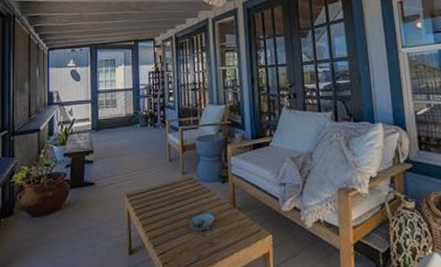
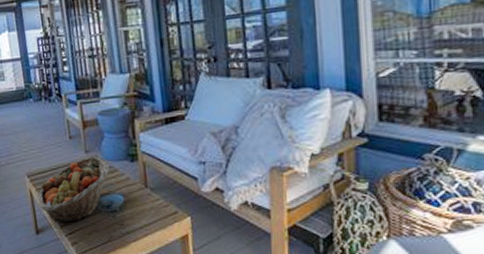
fruit basket: none [135,178,203,243] -> present [38,156,110,223]

